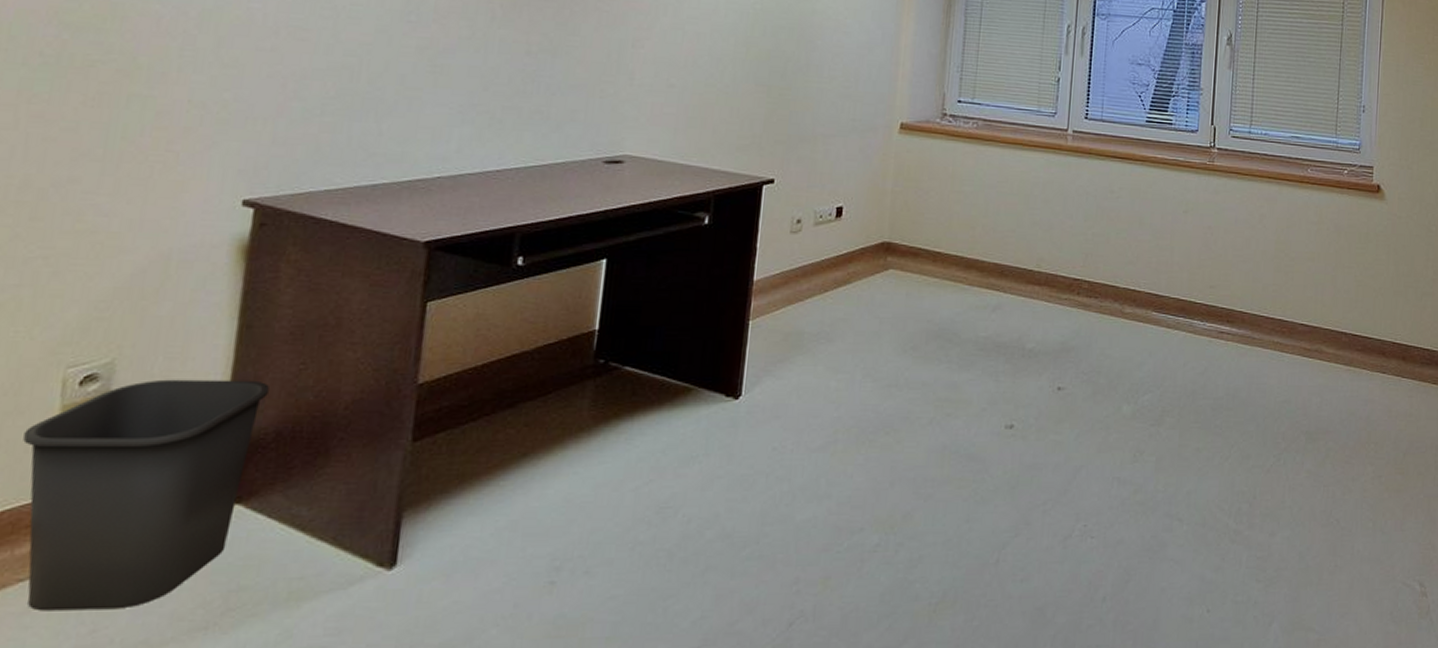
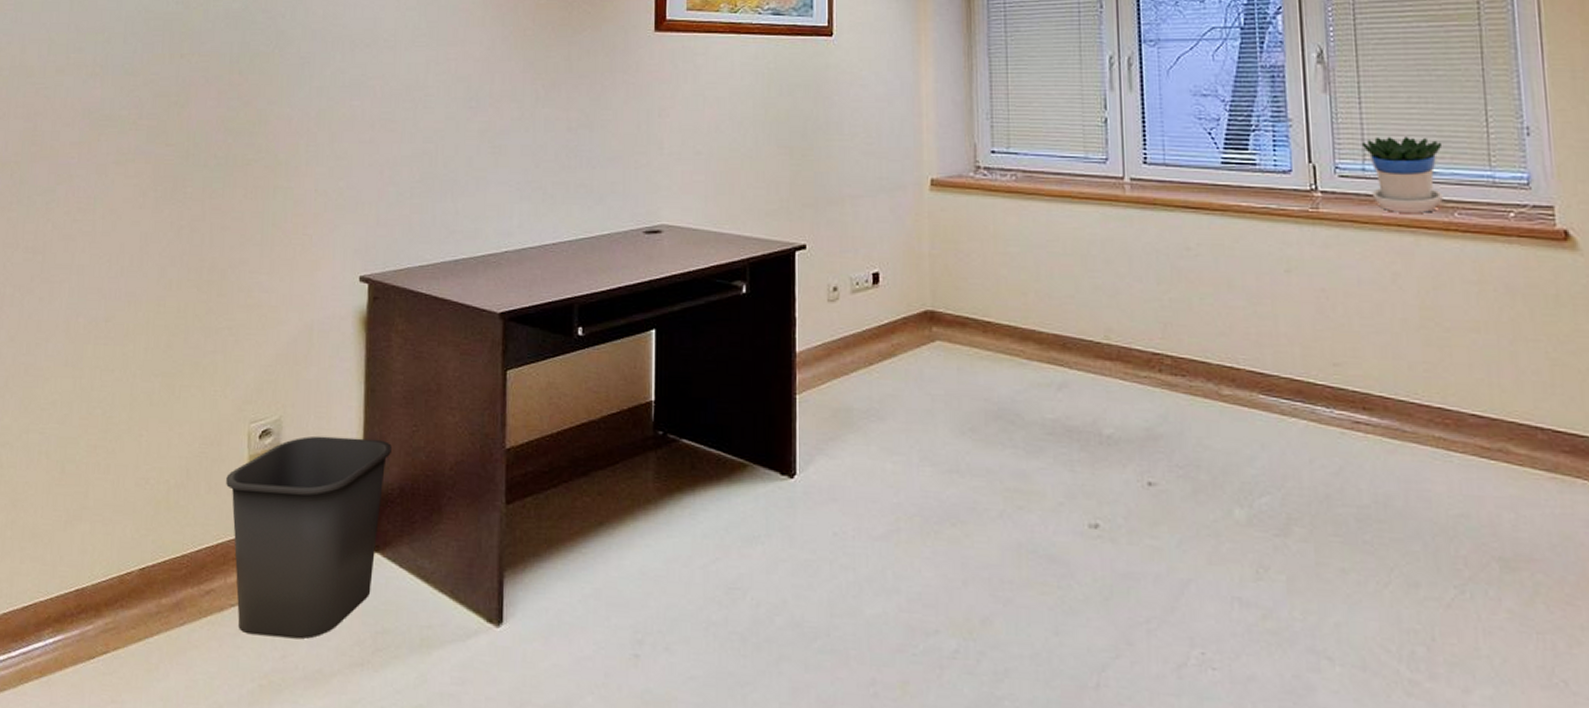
flowerpot: none [1250,106,1307,168] -> present [1361,136,1443,213]

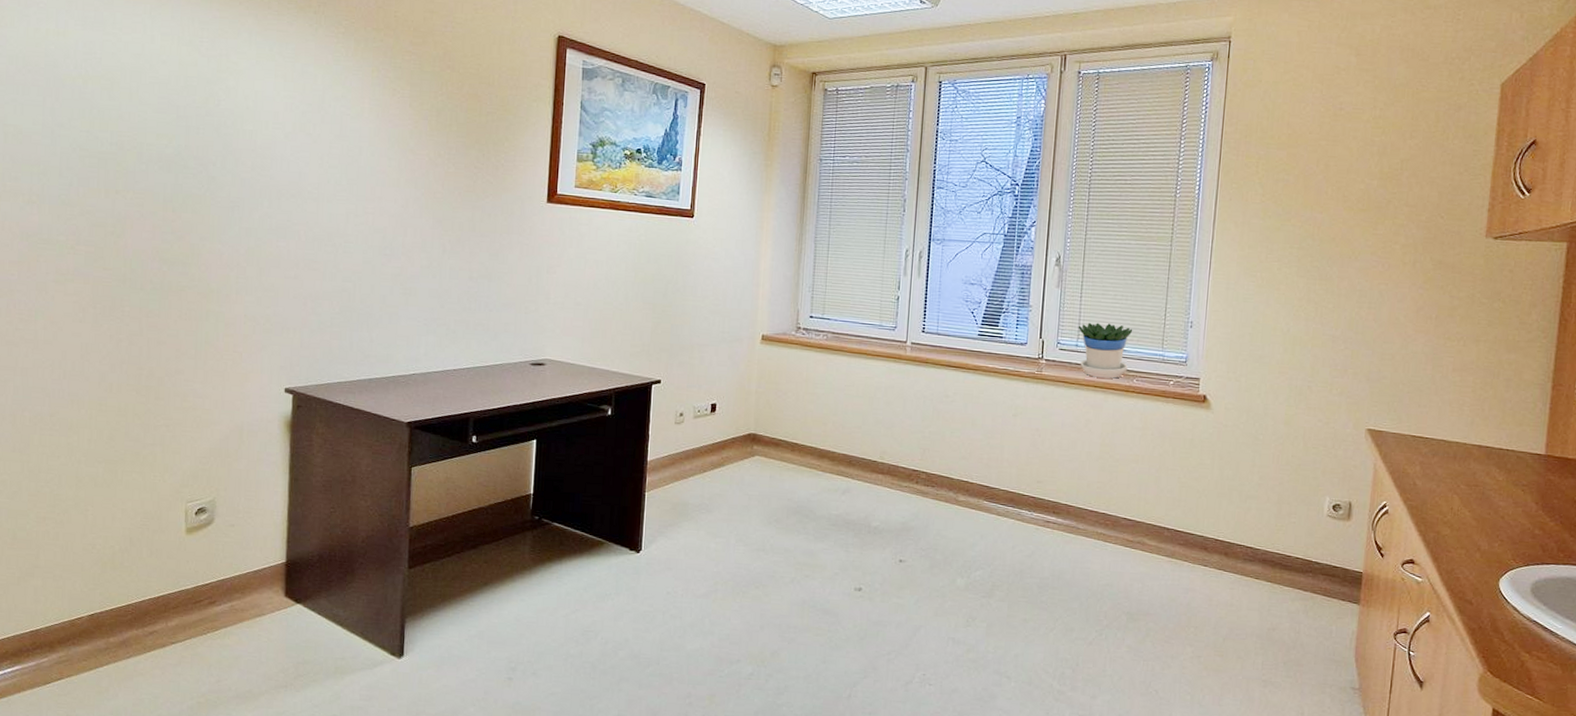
waste bin: present [226,435,392,639] -> none [166,513,312,668]

